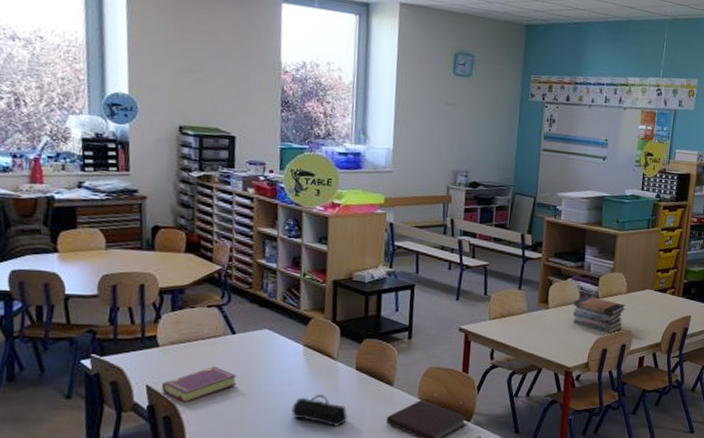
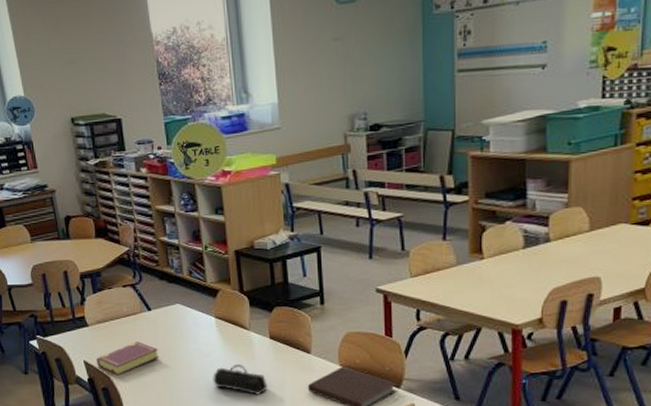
book stack: present [572,295,626,334] -> none [516,239,589,283]

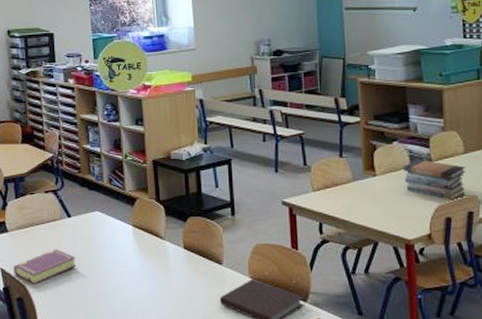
pencil case: present [213,364,268,395] -> none [128,275,181,307]
book stack: none [516,239,589,283] -> present [403,159,466,200]

